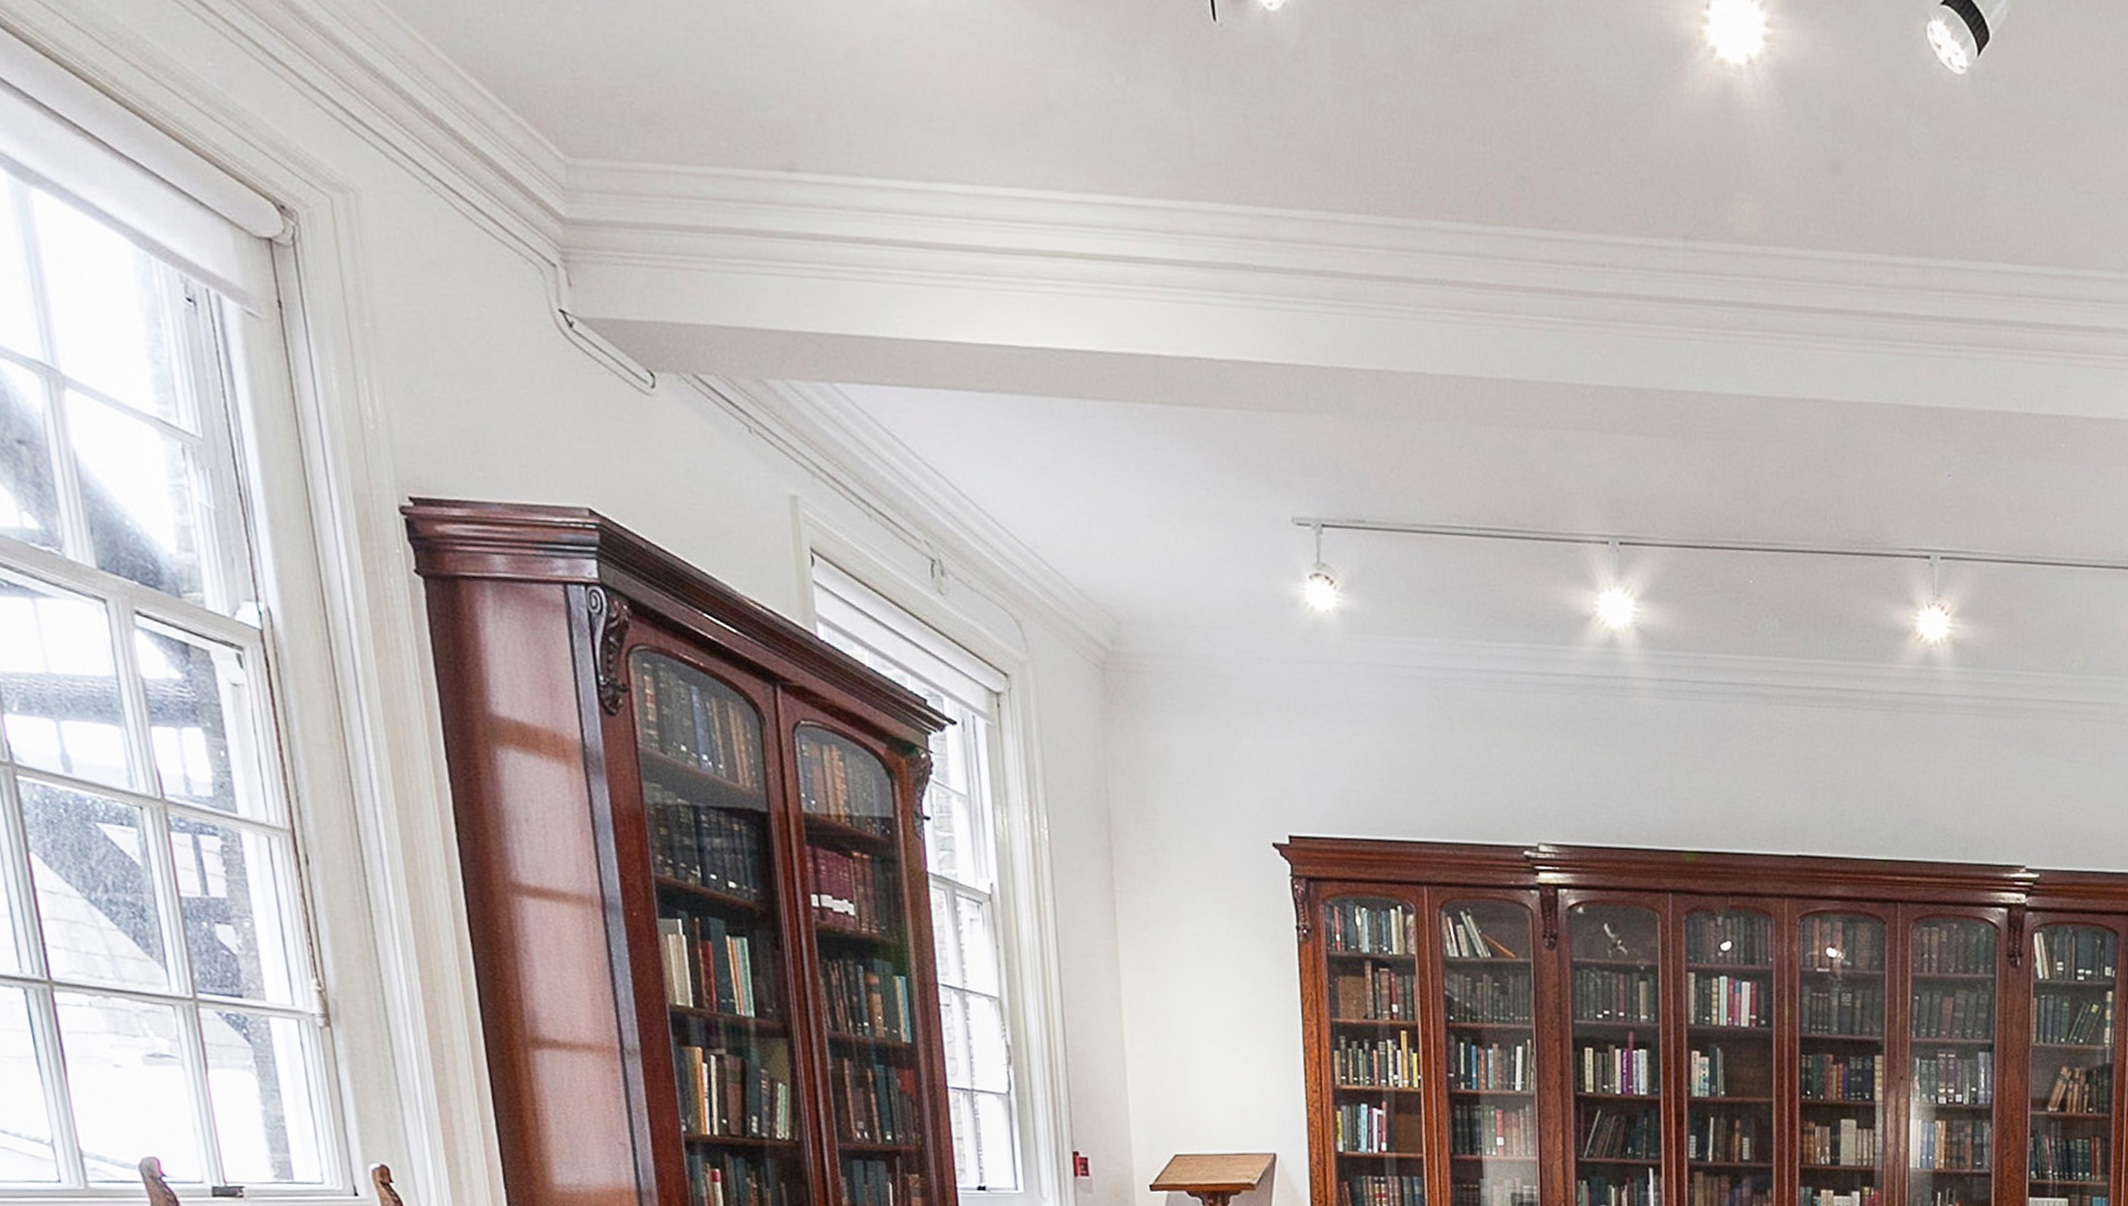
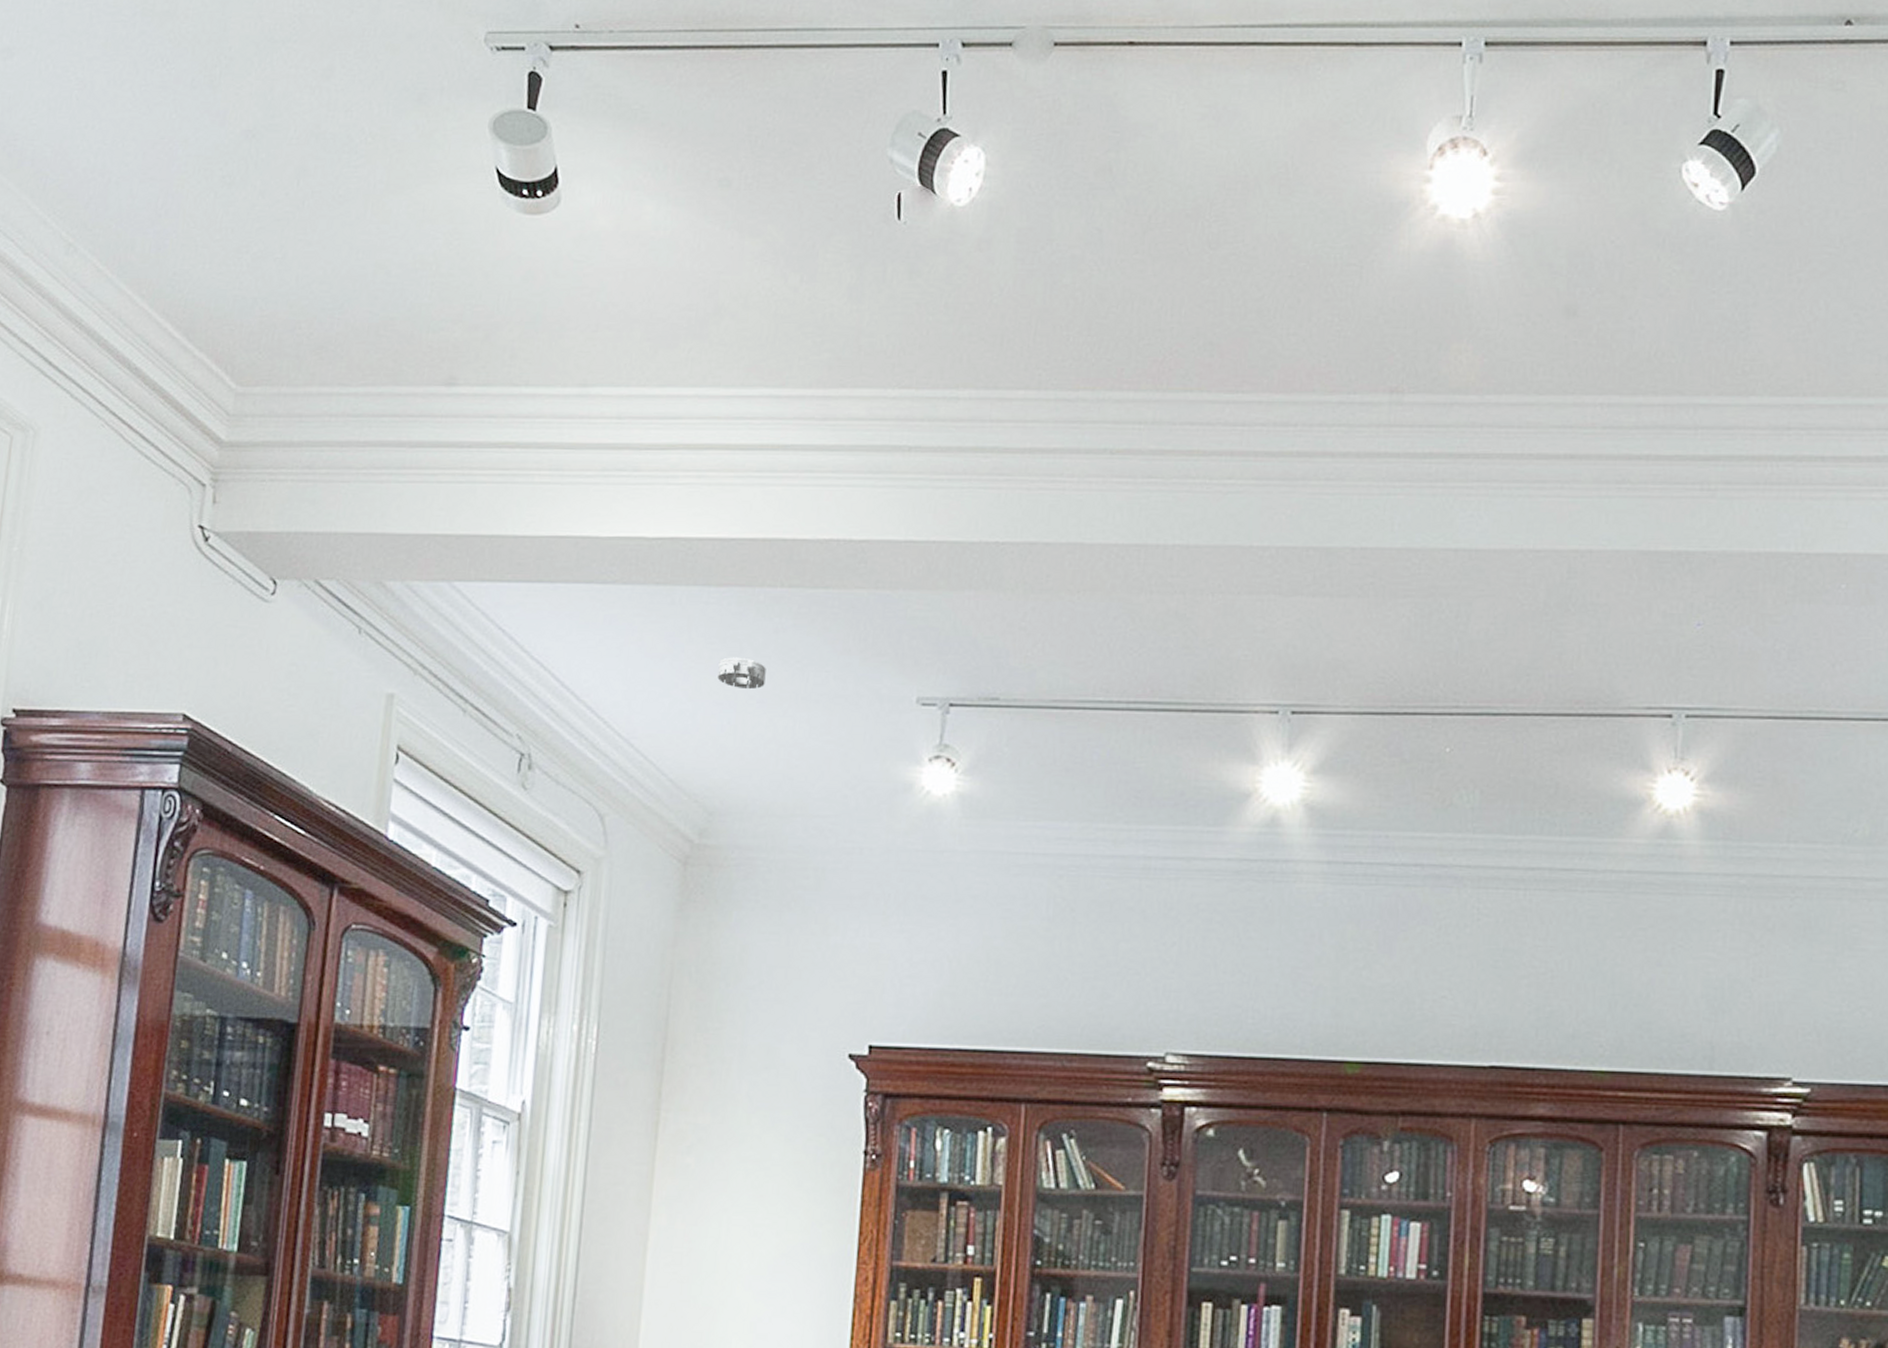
smoke detector: none [1105,471,1151,504] -> present [717,657,766,690]

